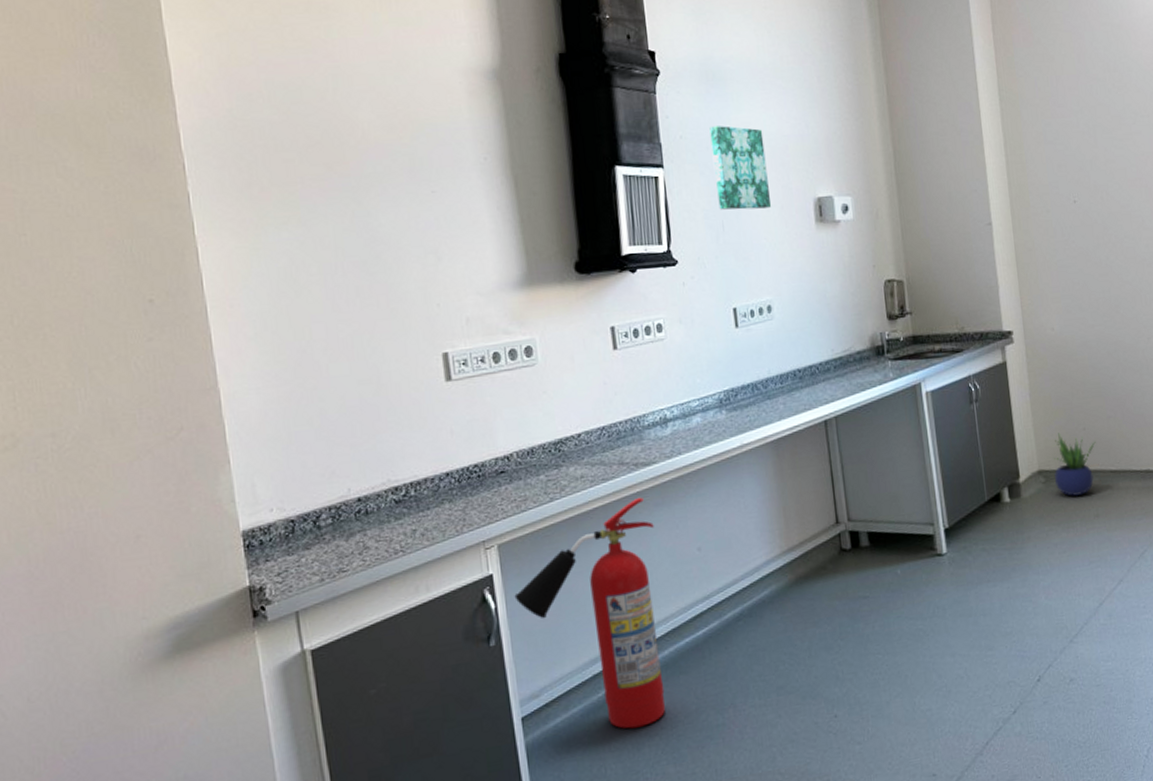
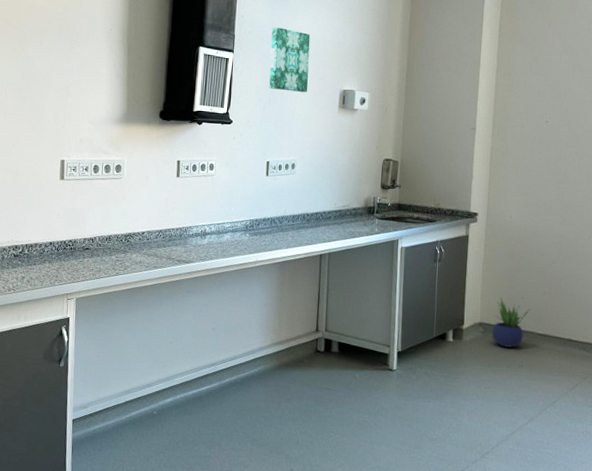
fire extinguisher: present [514,497,665,729] -> none [81,284,184,445]

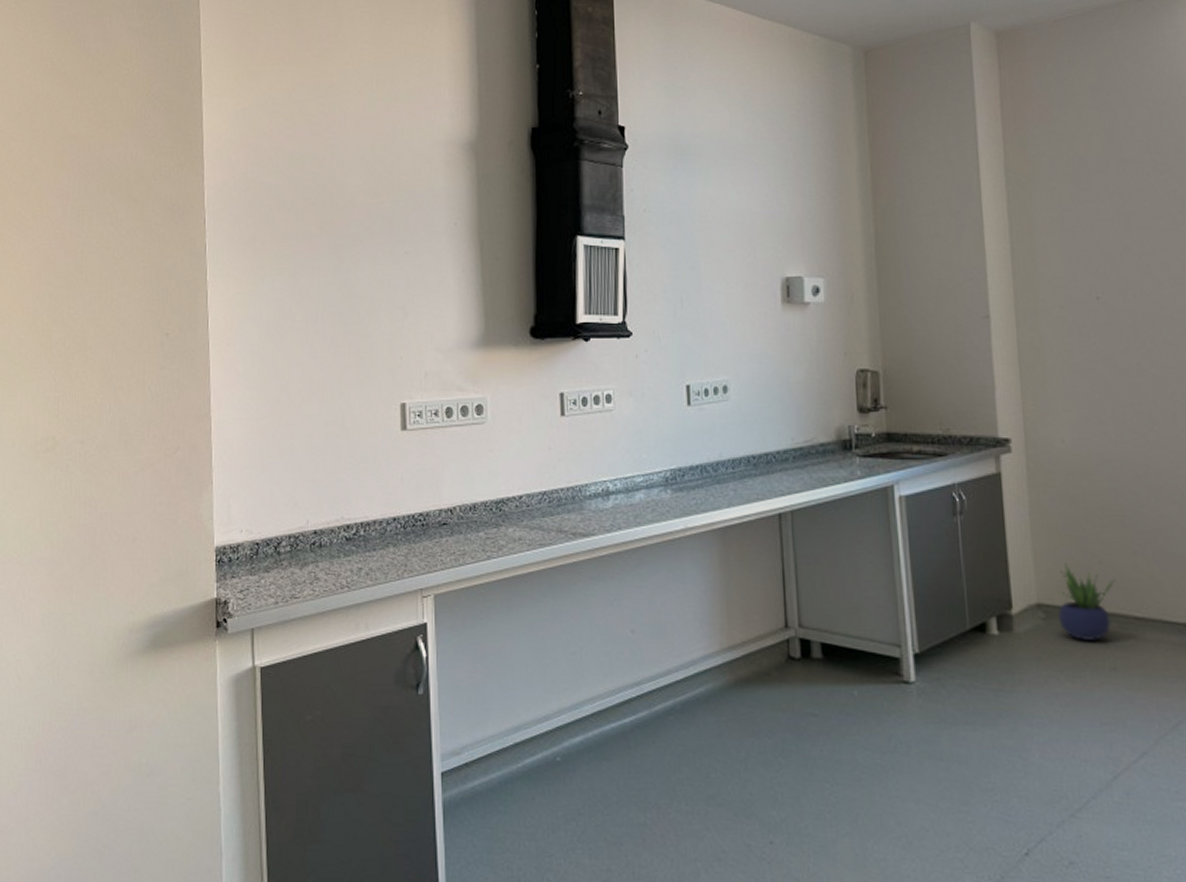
wall art: present [269,27,311,92] -> none [674,200,735,286]

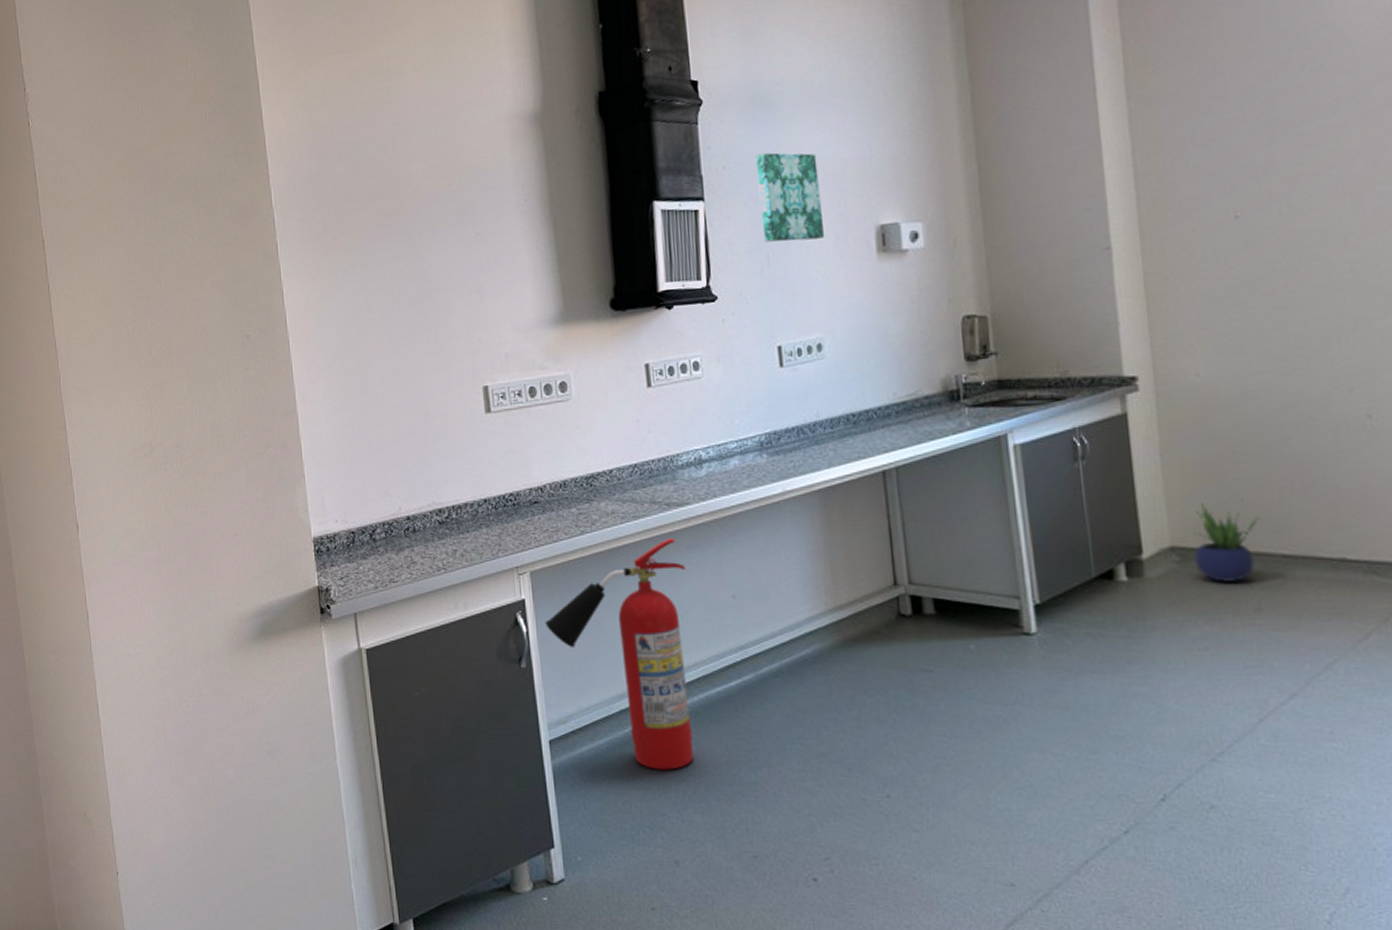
fire extinguisher: none [445,568,588,808] -> present [545,537,693,770]
wall art: none [674,200,735,286] -> present [755,152,825,242]

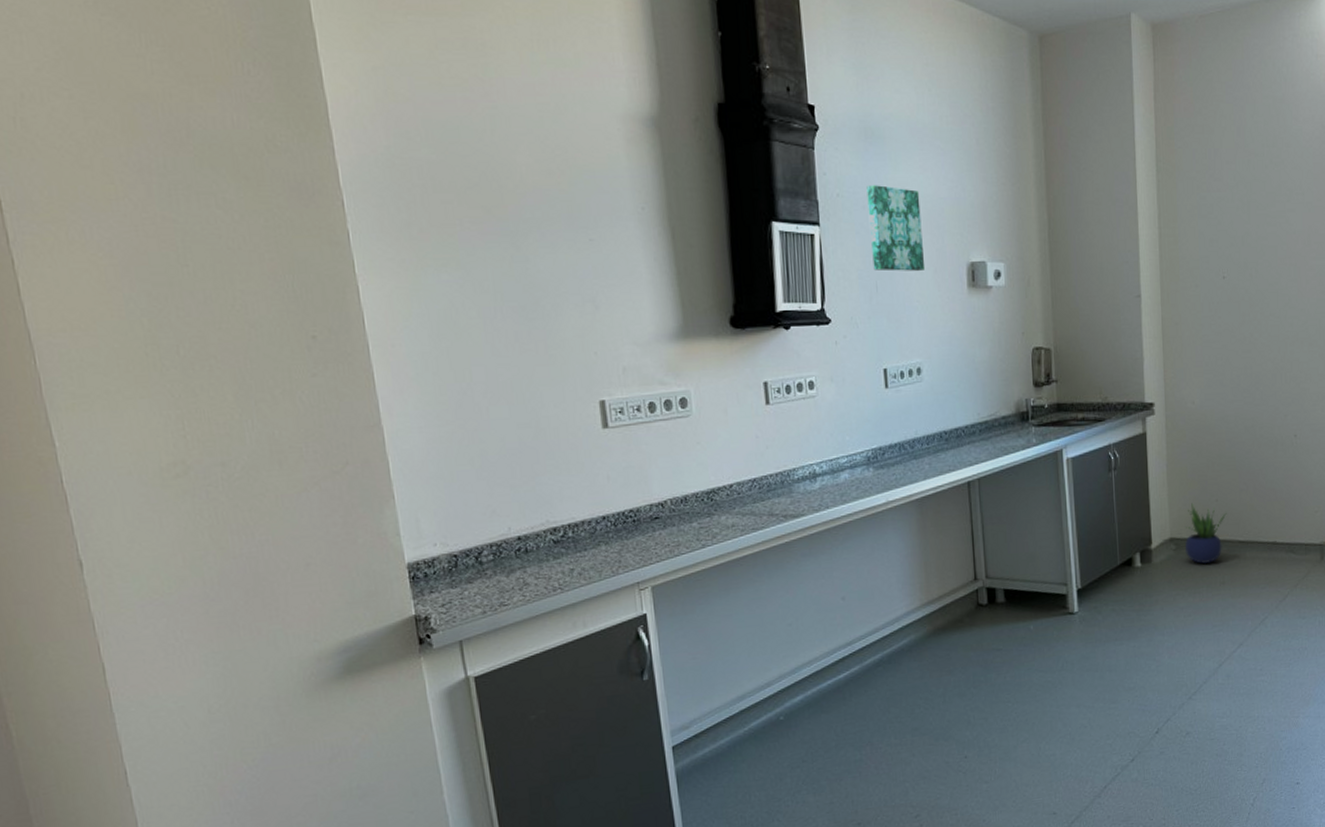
fire extinguisher: present [545,537,693,770] -> none [667,547,807,761]

